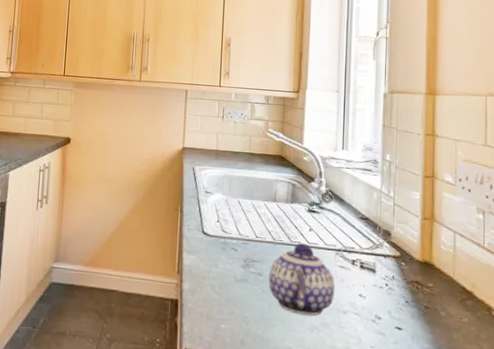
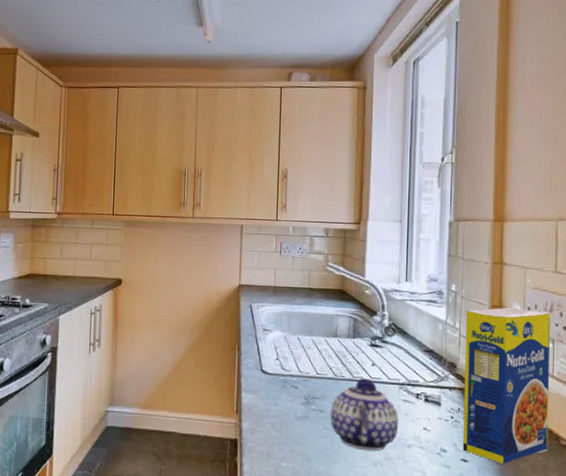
legume: none [397,178,481,333] -> present [462,307,550,464]

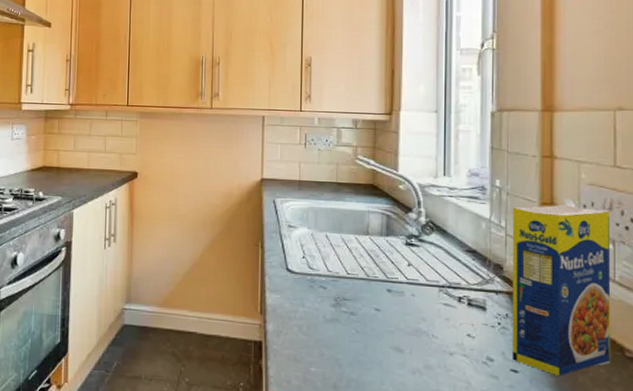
teapot: present [330,378,399,450] -> none [362,279,440,358]

